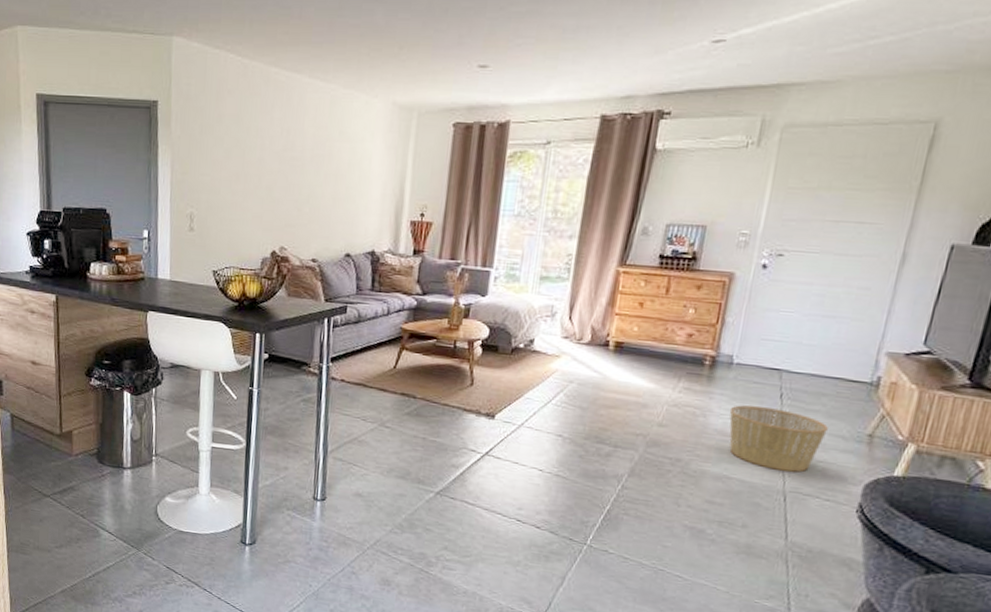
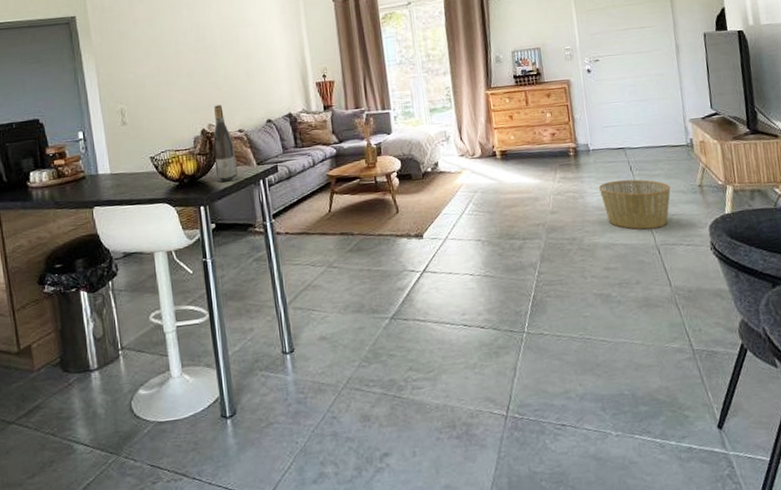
wine bottle: none [279,227,305,314] -> present [212,104,239,183]

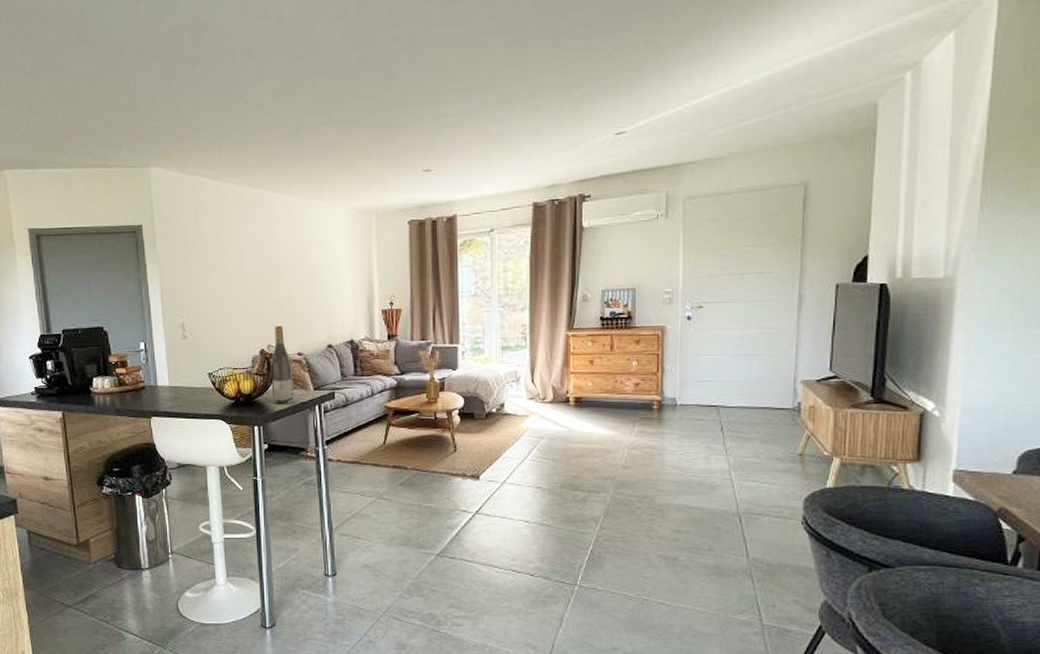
basket: present [598,179,671,230] -> none [681,439,765,495]

